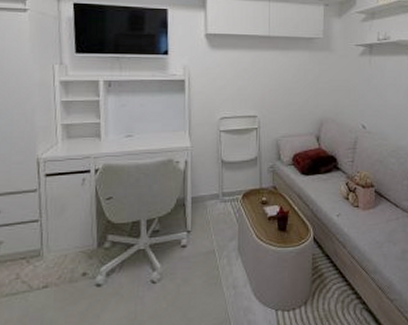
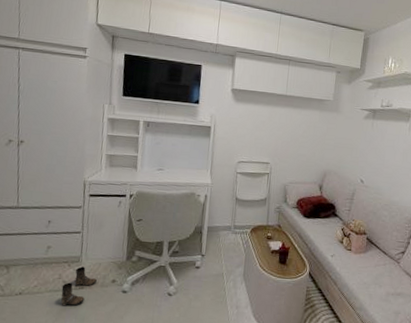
boots: none [21,261,63,311] -> present [61,266,97,306]

